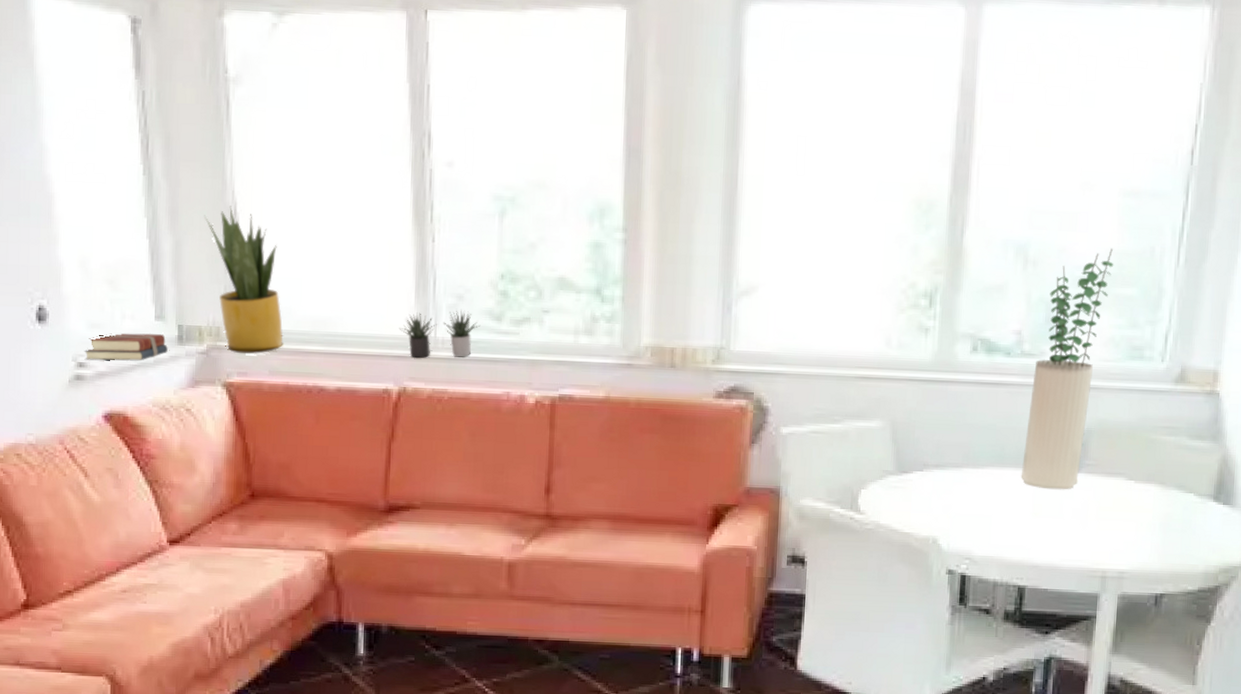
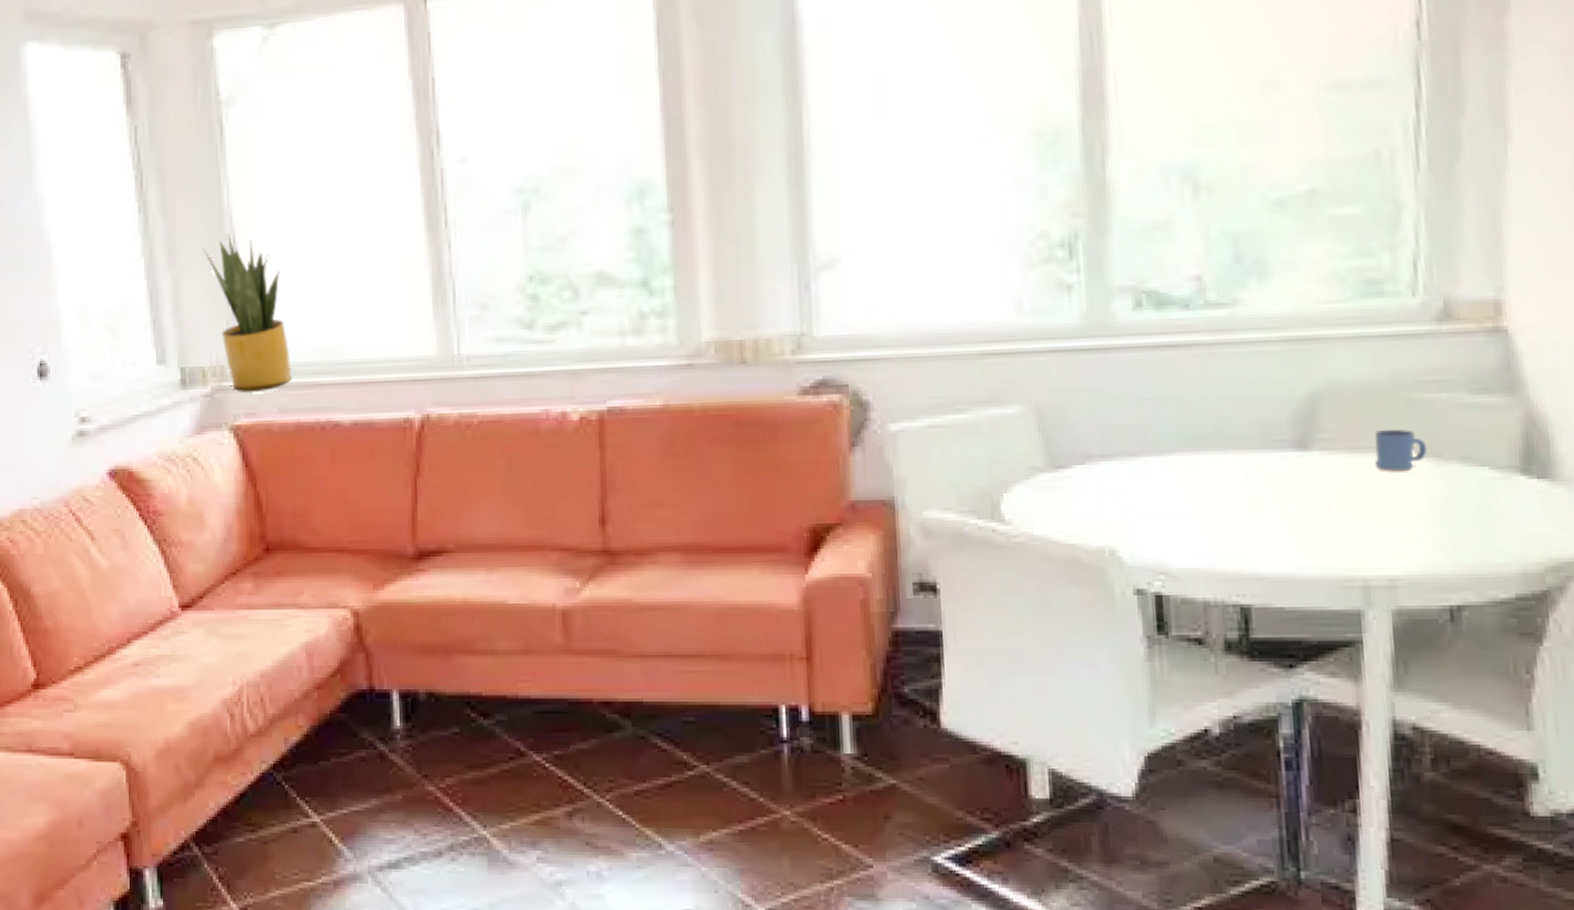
books: present [83,333,168,361] -> none [85,379,171,414]
succulent plant: present [399,310,481,358] -> none [417,321,510,380]
vase: present [1022,249,1114,490] -> none [1225,159,1324,476]
mug: none [1121,460,1156,494] -> present [1374,429,1427,472]

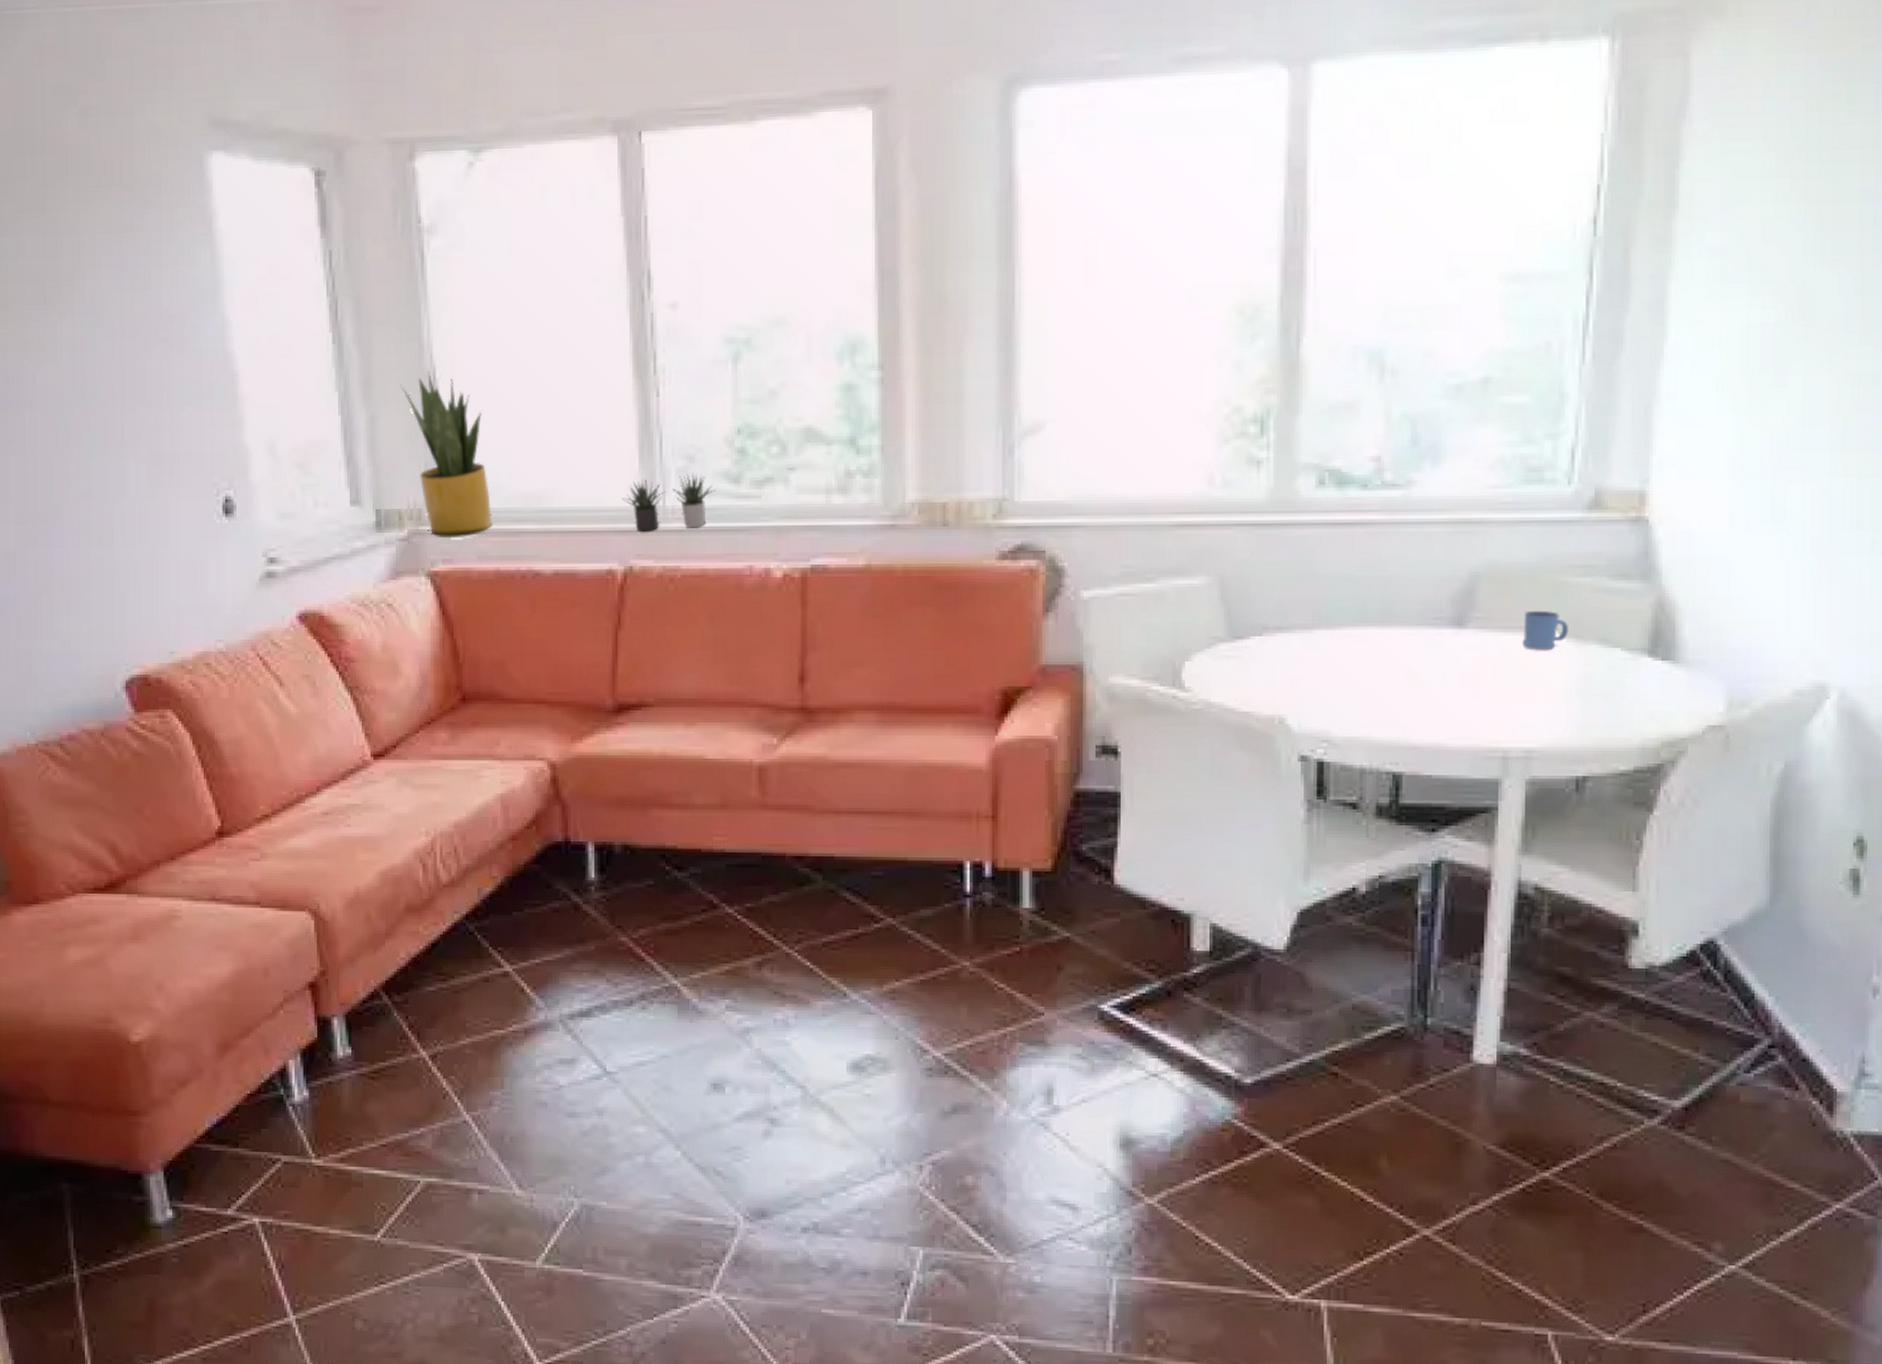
succulent plant: none [417,321,510,380] -> present [622,473,716,531]

